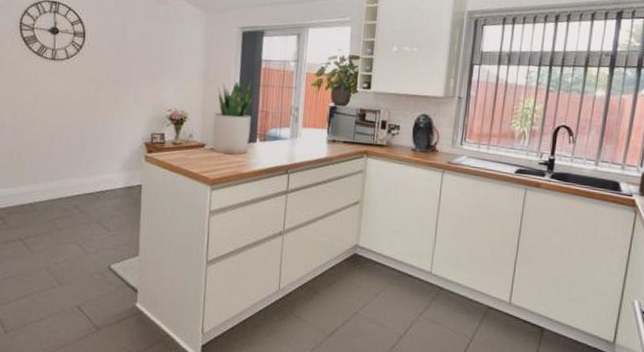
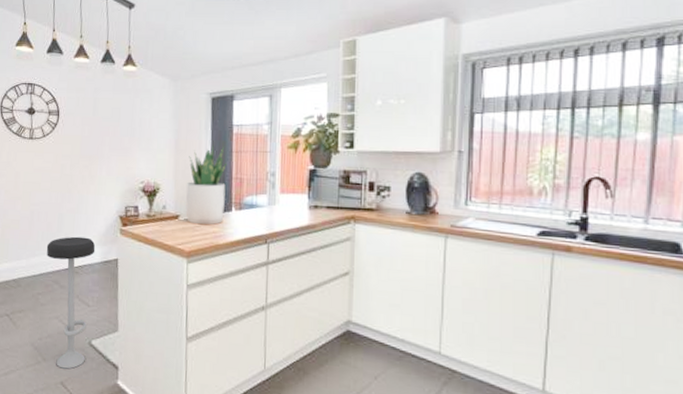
bar stool: none [66,161,119,293] -> present [46,236,96,369]

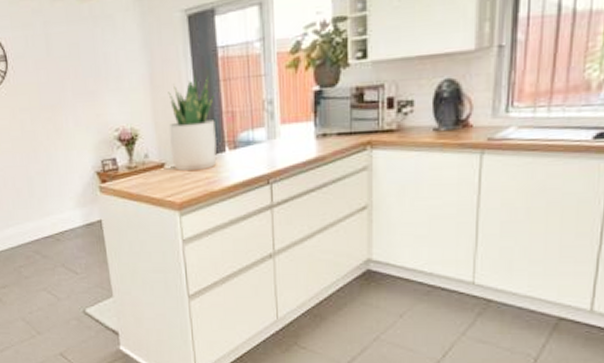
bar stool: present [46,236,96,369] -> none [19,200,82,340]

